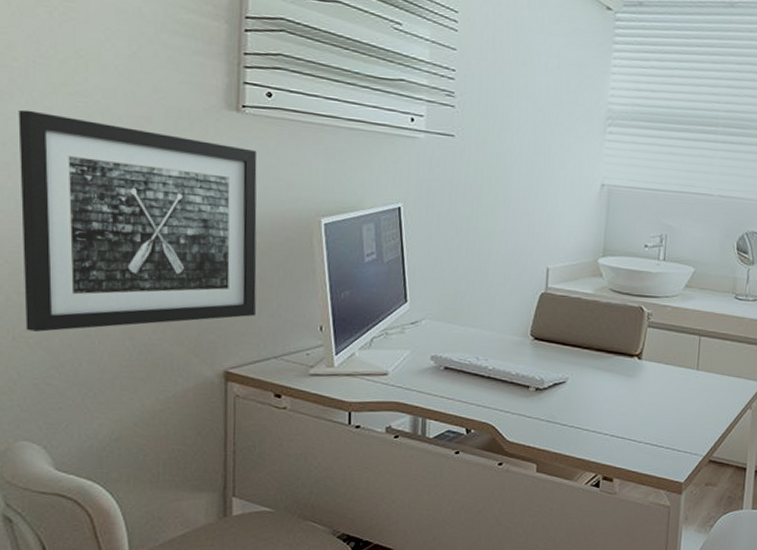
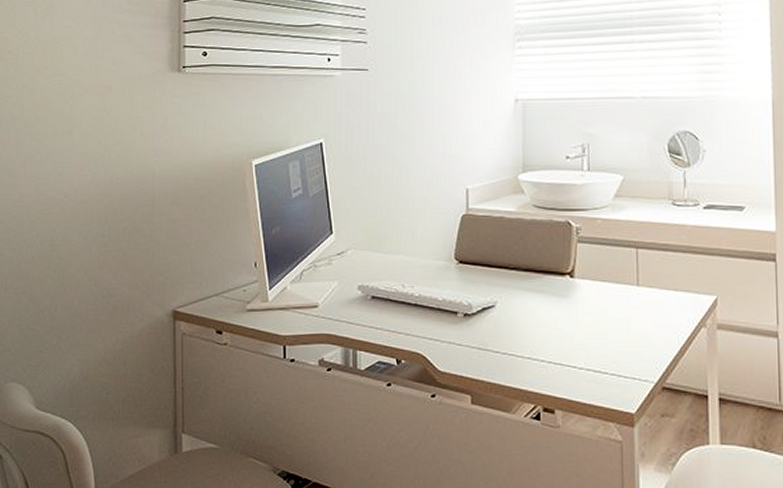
wall art: present [18,109,257,332] -> none [11,92,198,282]

